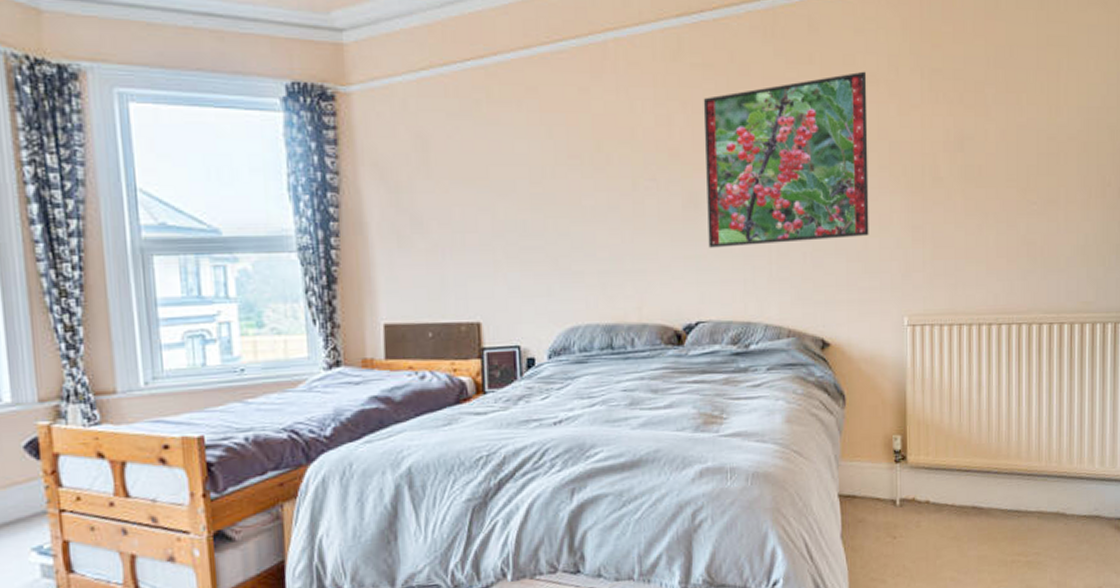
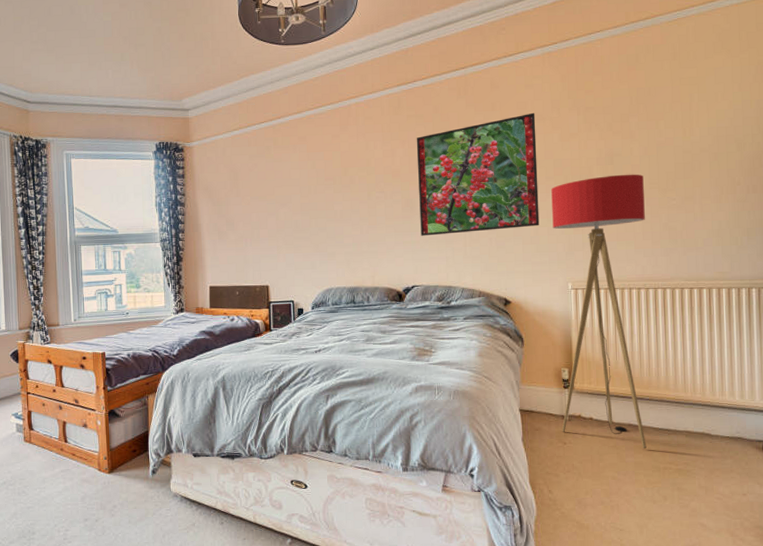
floor lamp: none [885,166,1000,538] -> present [551,174,647,449]

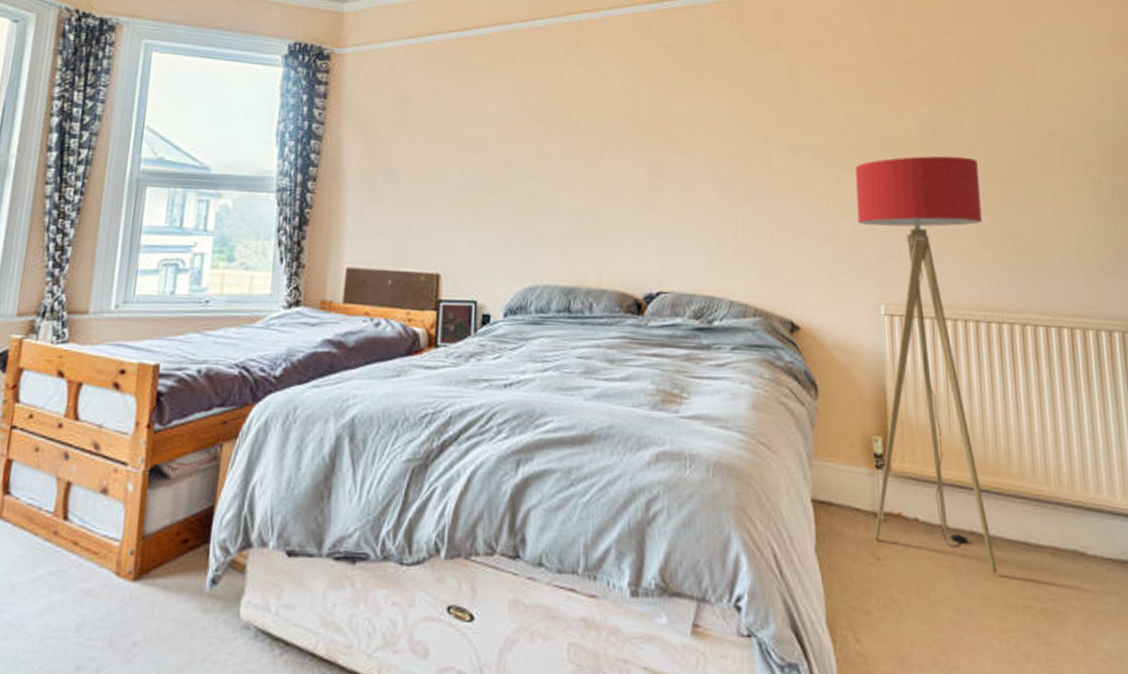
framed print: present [416,112,540,236] -> none [671,59,840,219]

